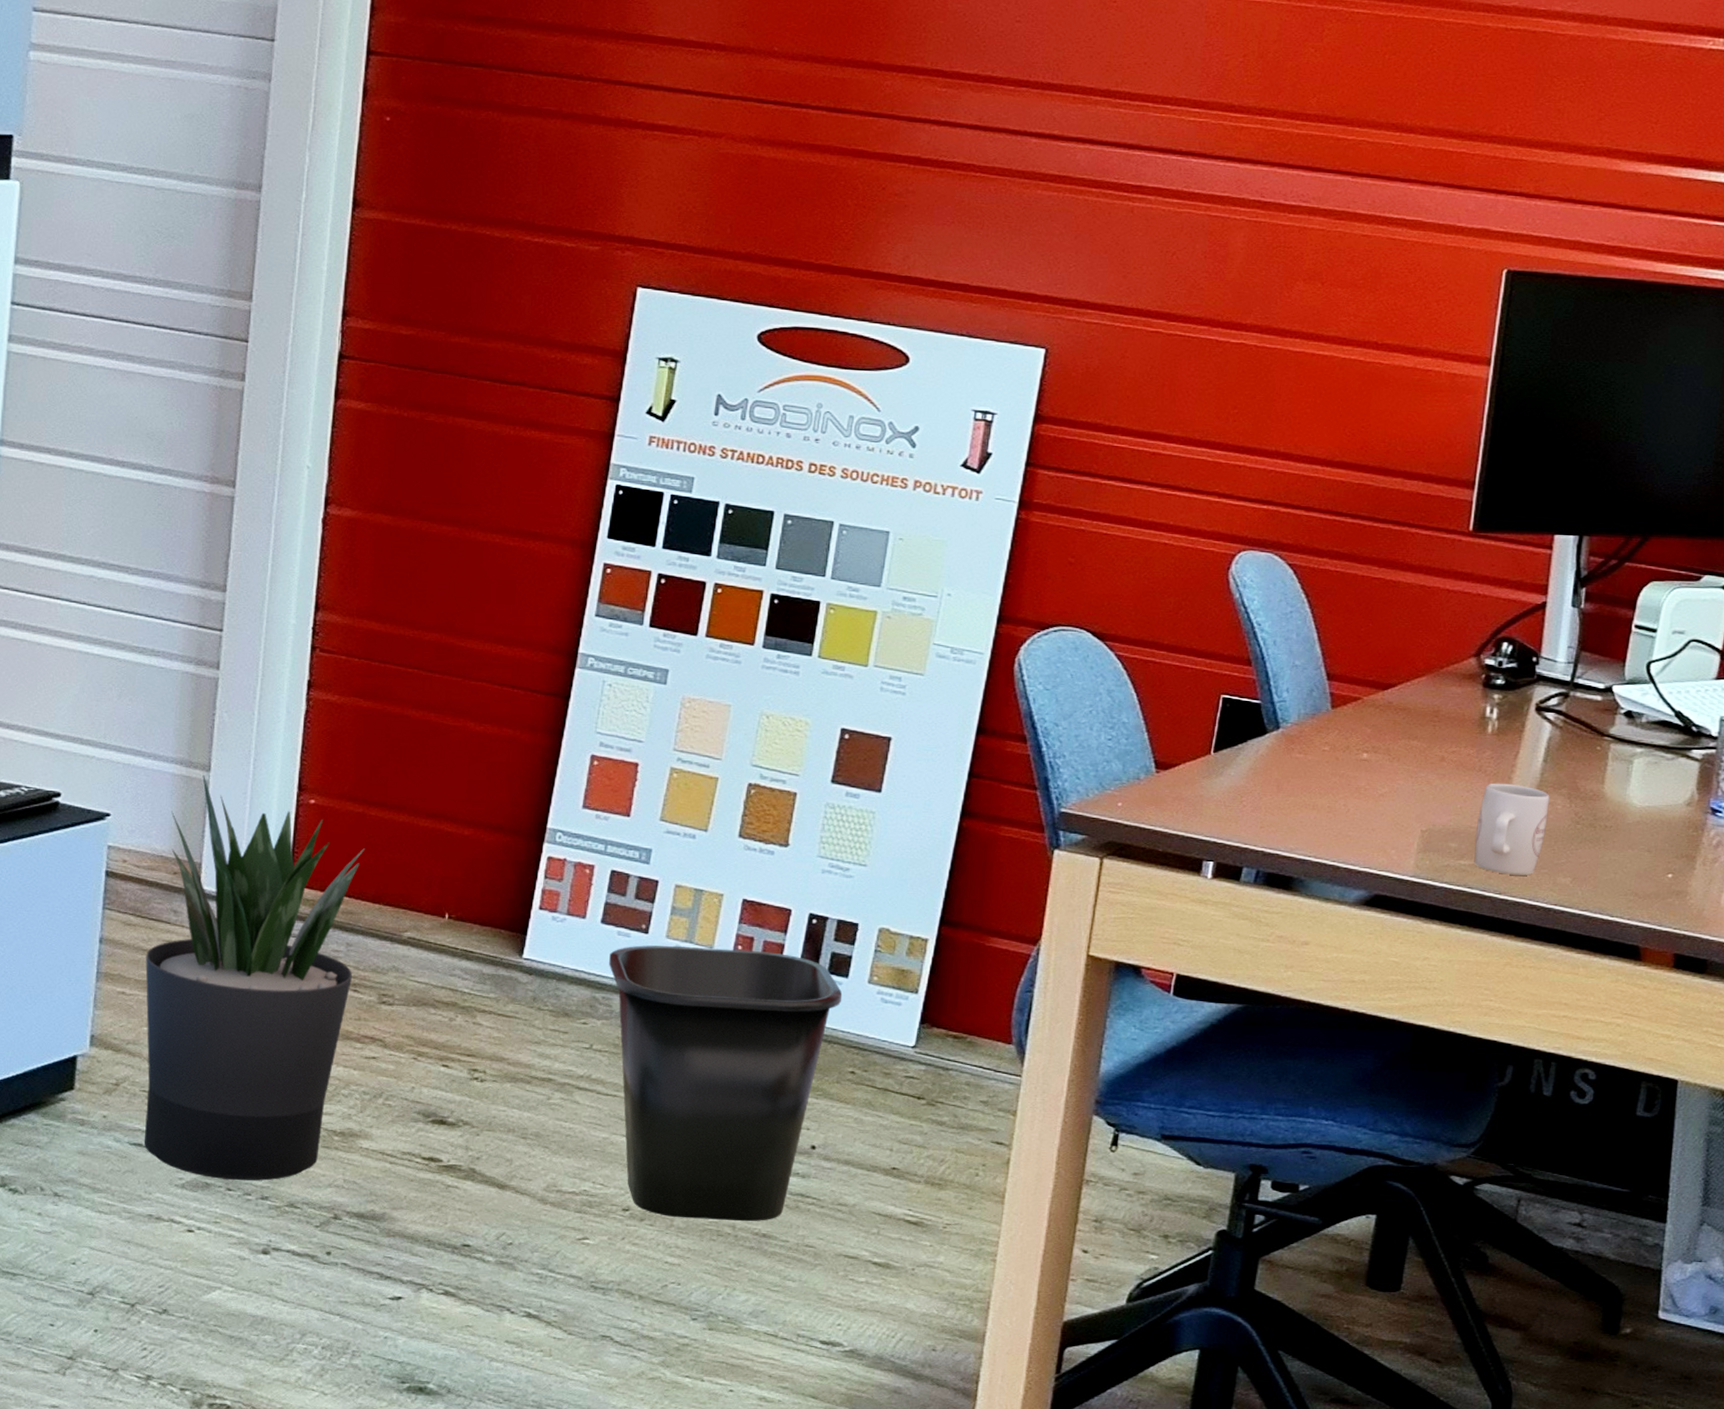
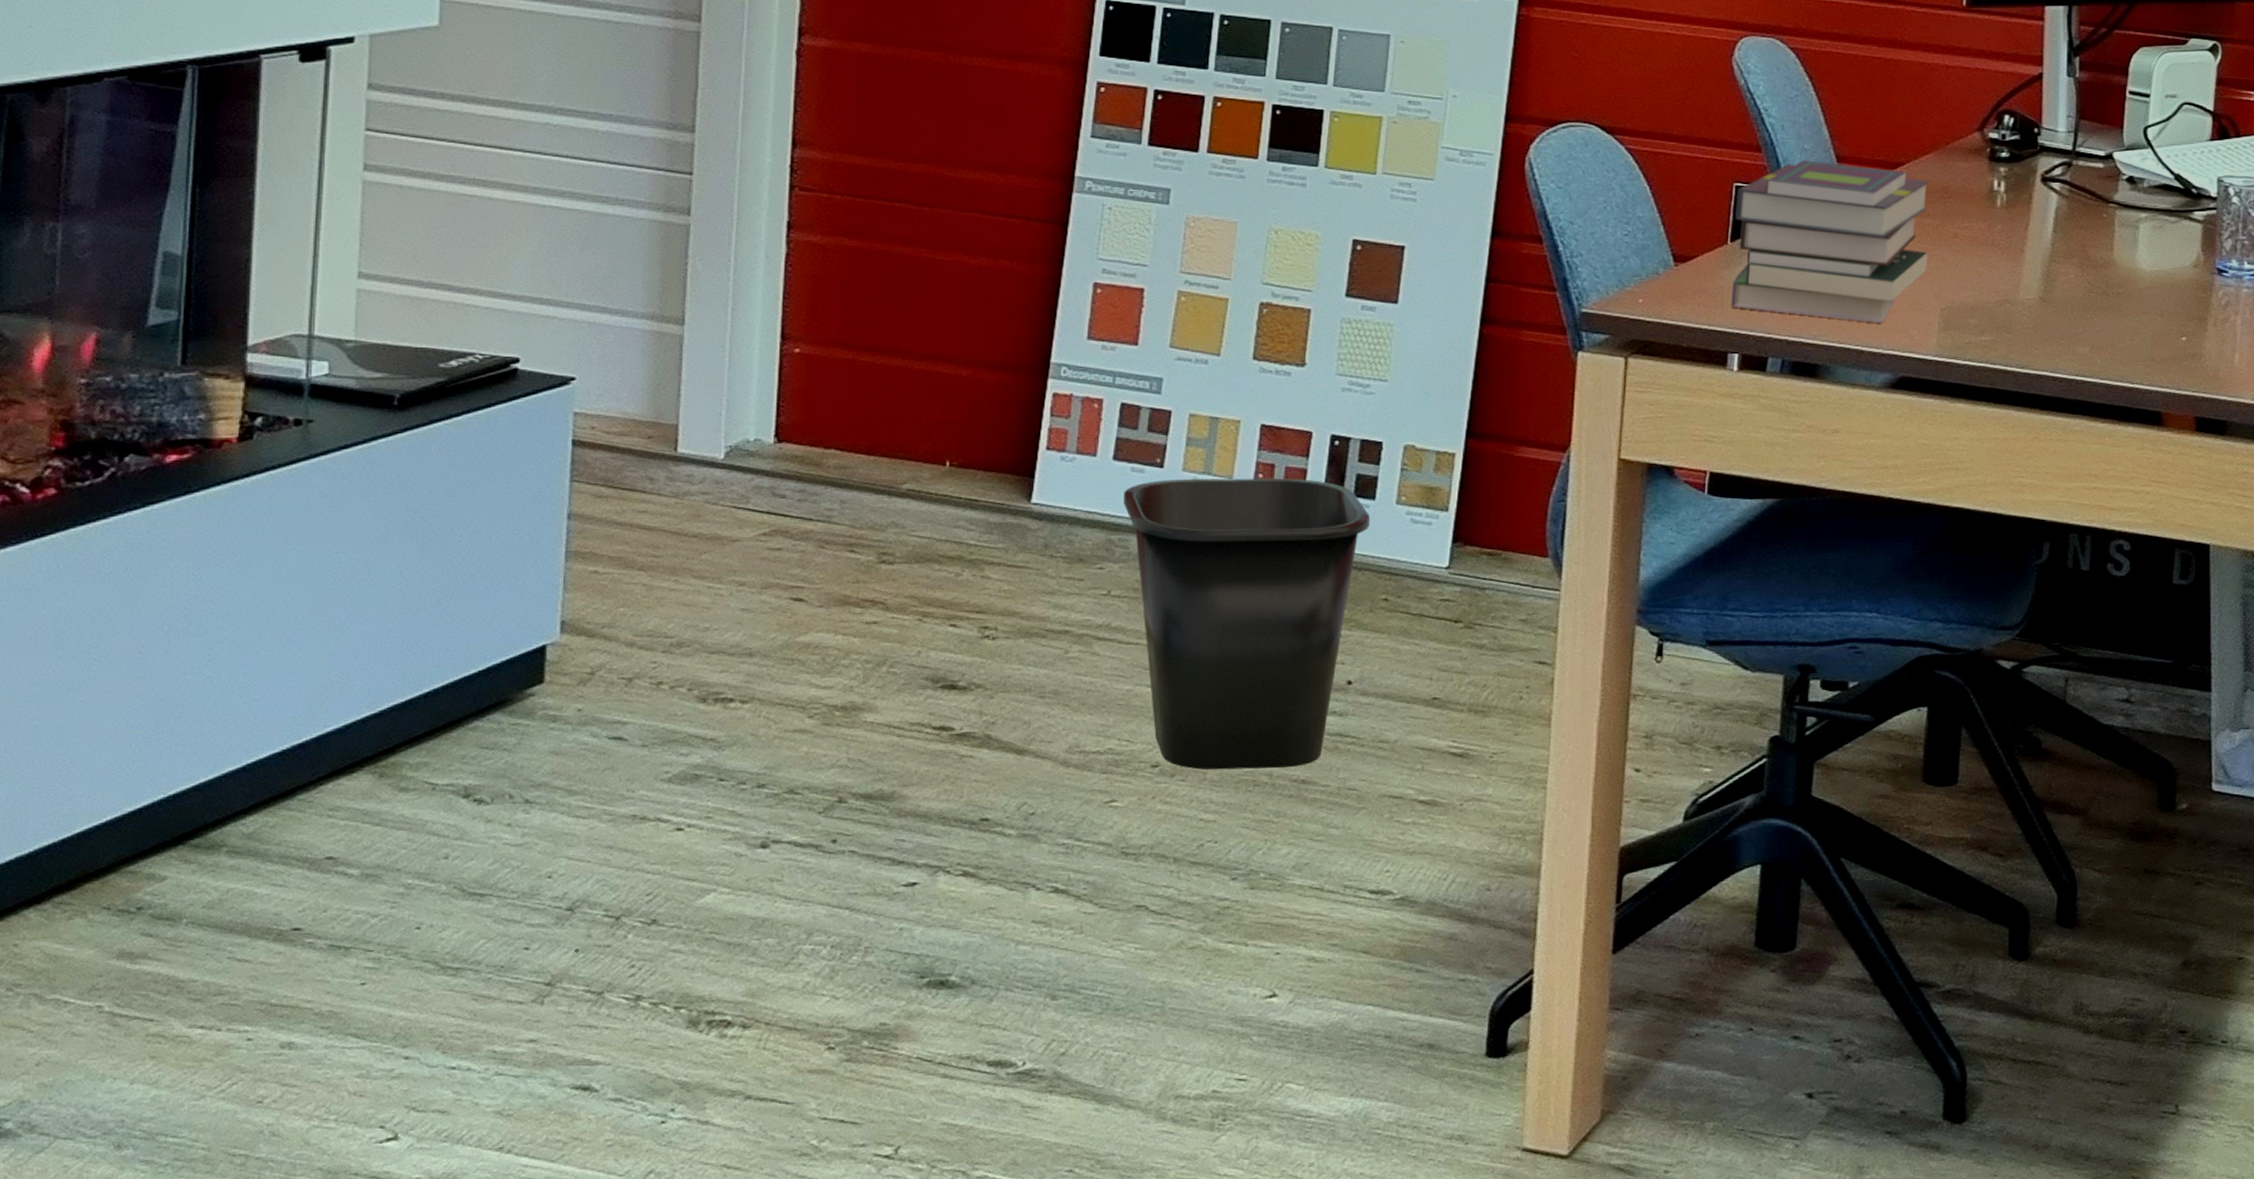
planter: present [143,774,365,1181] -> none [620,328,857,769]
books: none [1209,676,1420,842] -> present [1730,160,1929,324]
mug: present [1474,783,1550,876] -> none [1993,256,2062,348]

